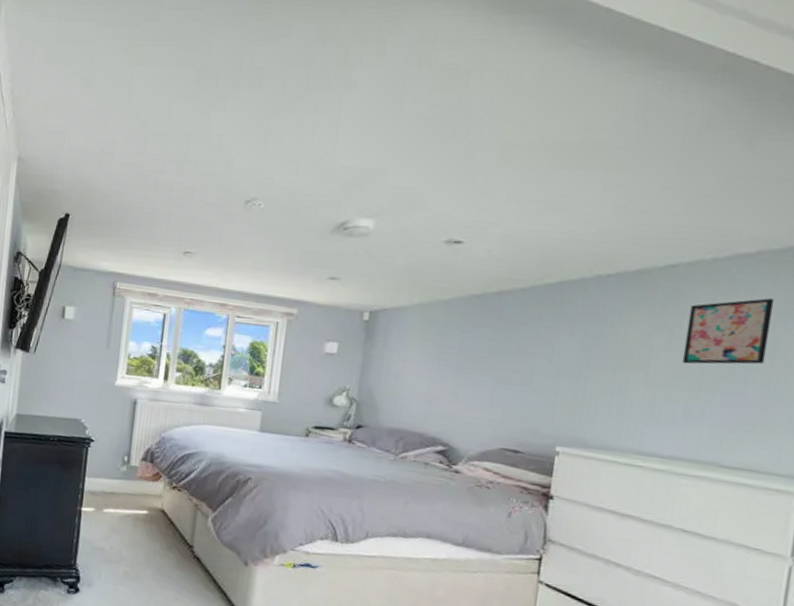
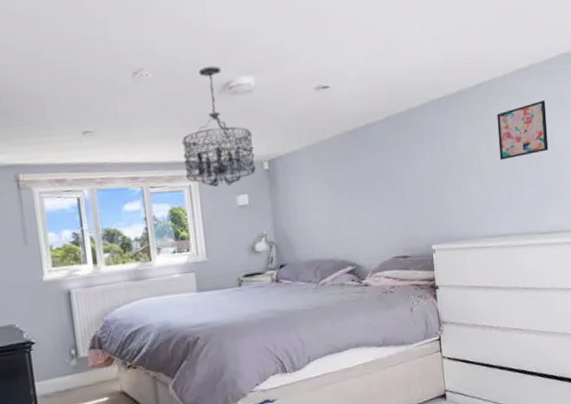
chandelier: none [275,203,359,330] -> present [182,66,256,187]

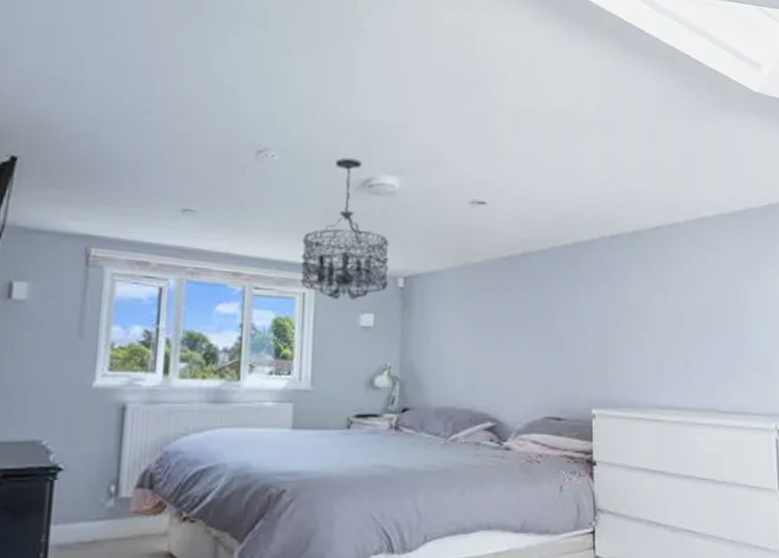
wall art: present [497,101,549,161] -> none [676,256,733,318]

